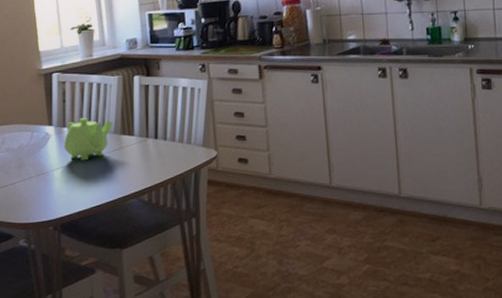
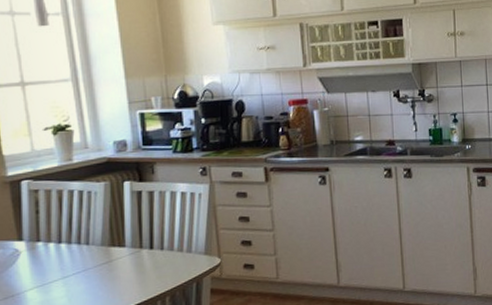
teapot: present [64,118,113,161] -> none [39,230,100,278]

